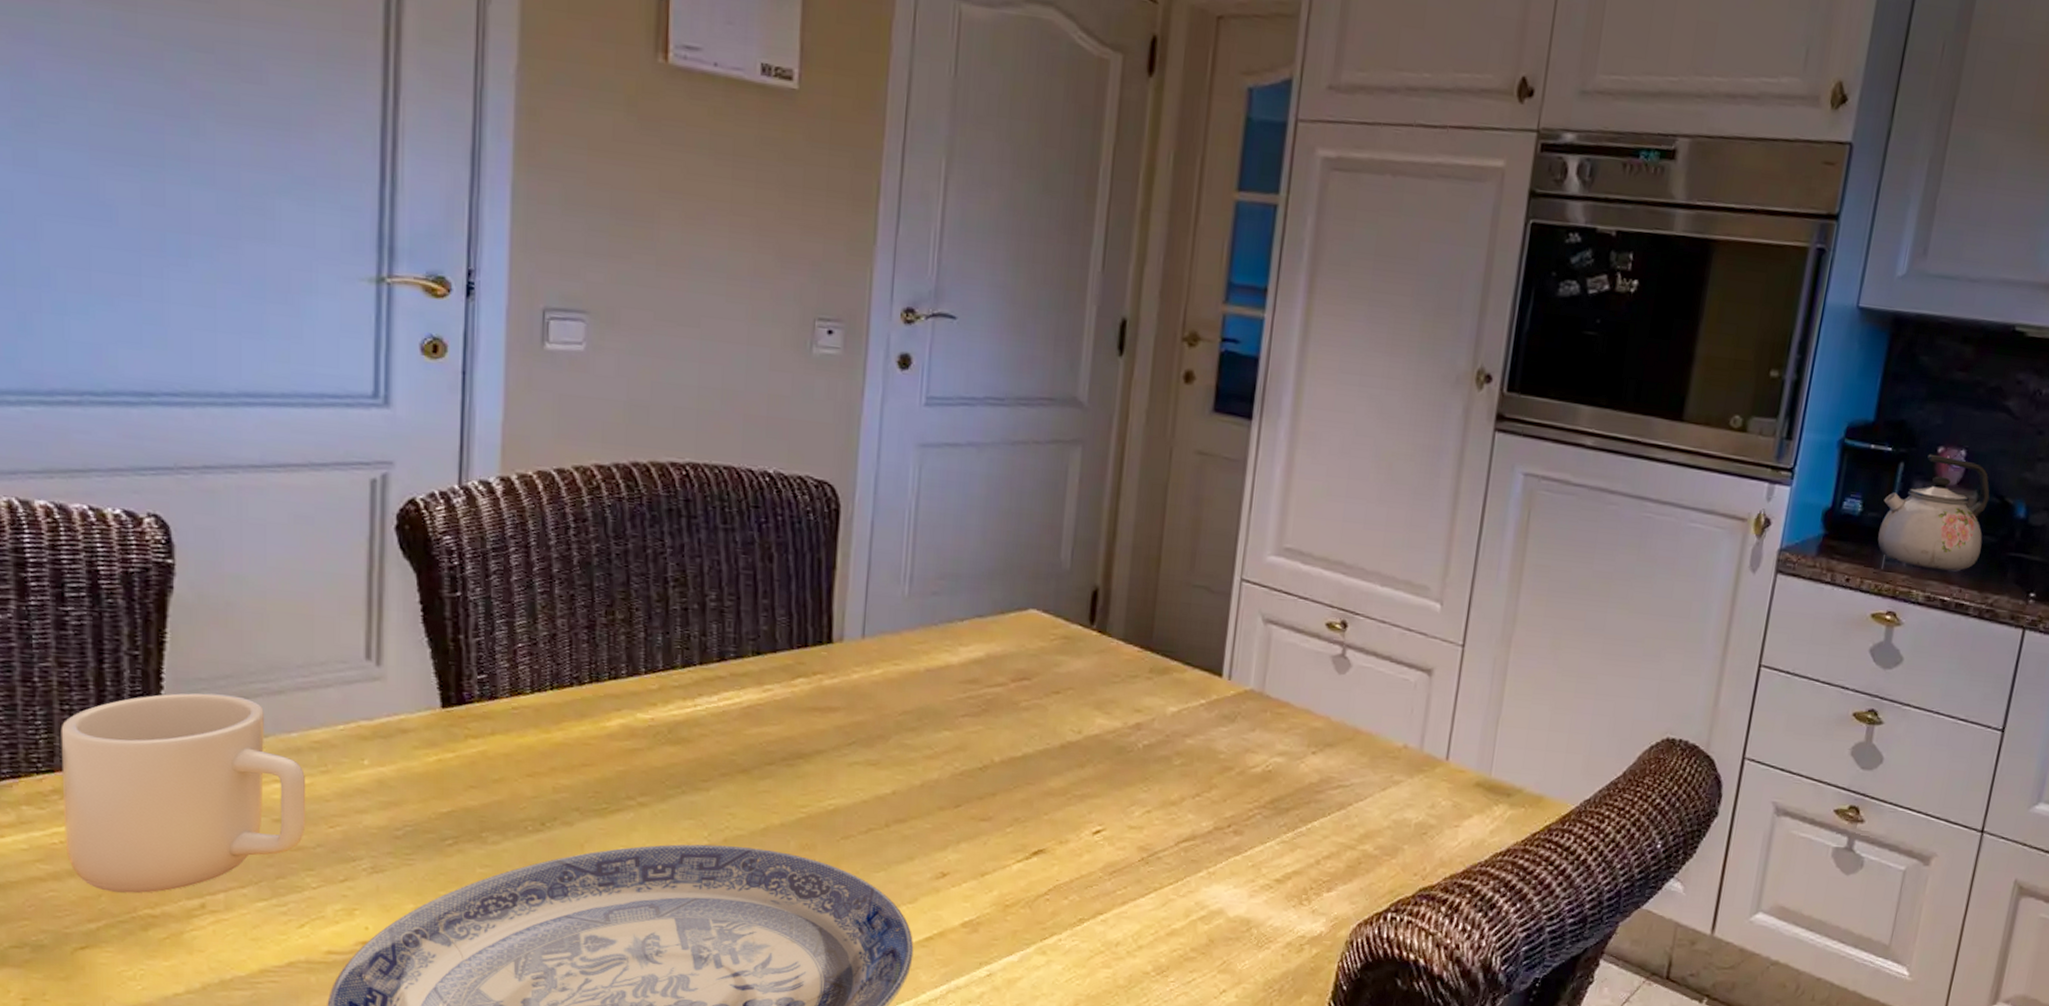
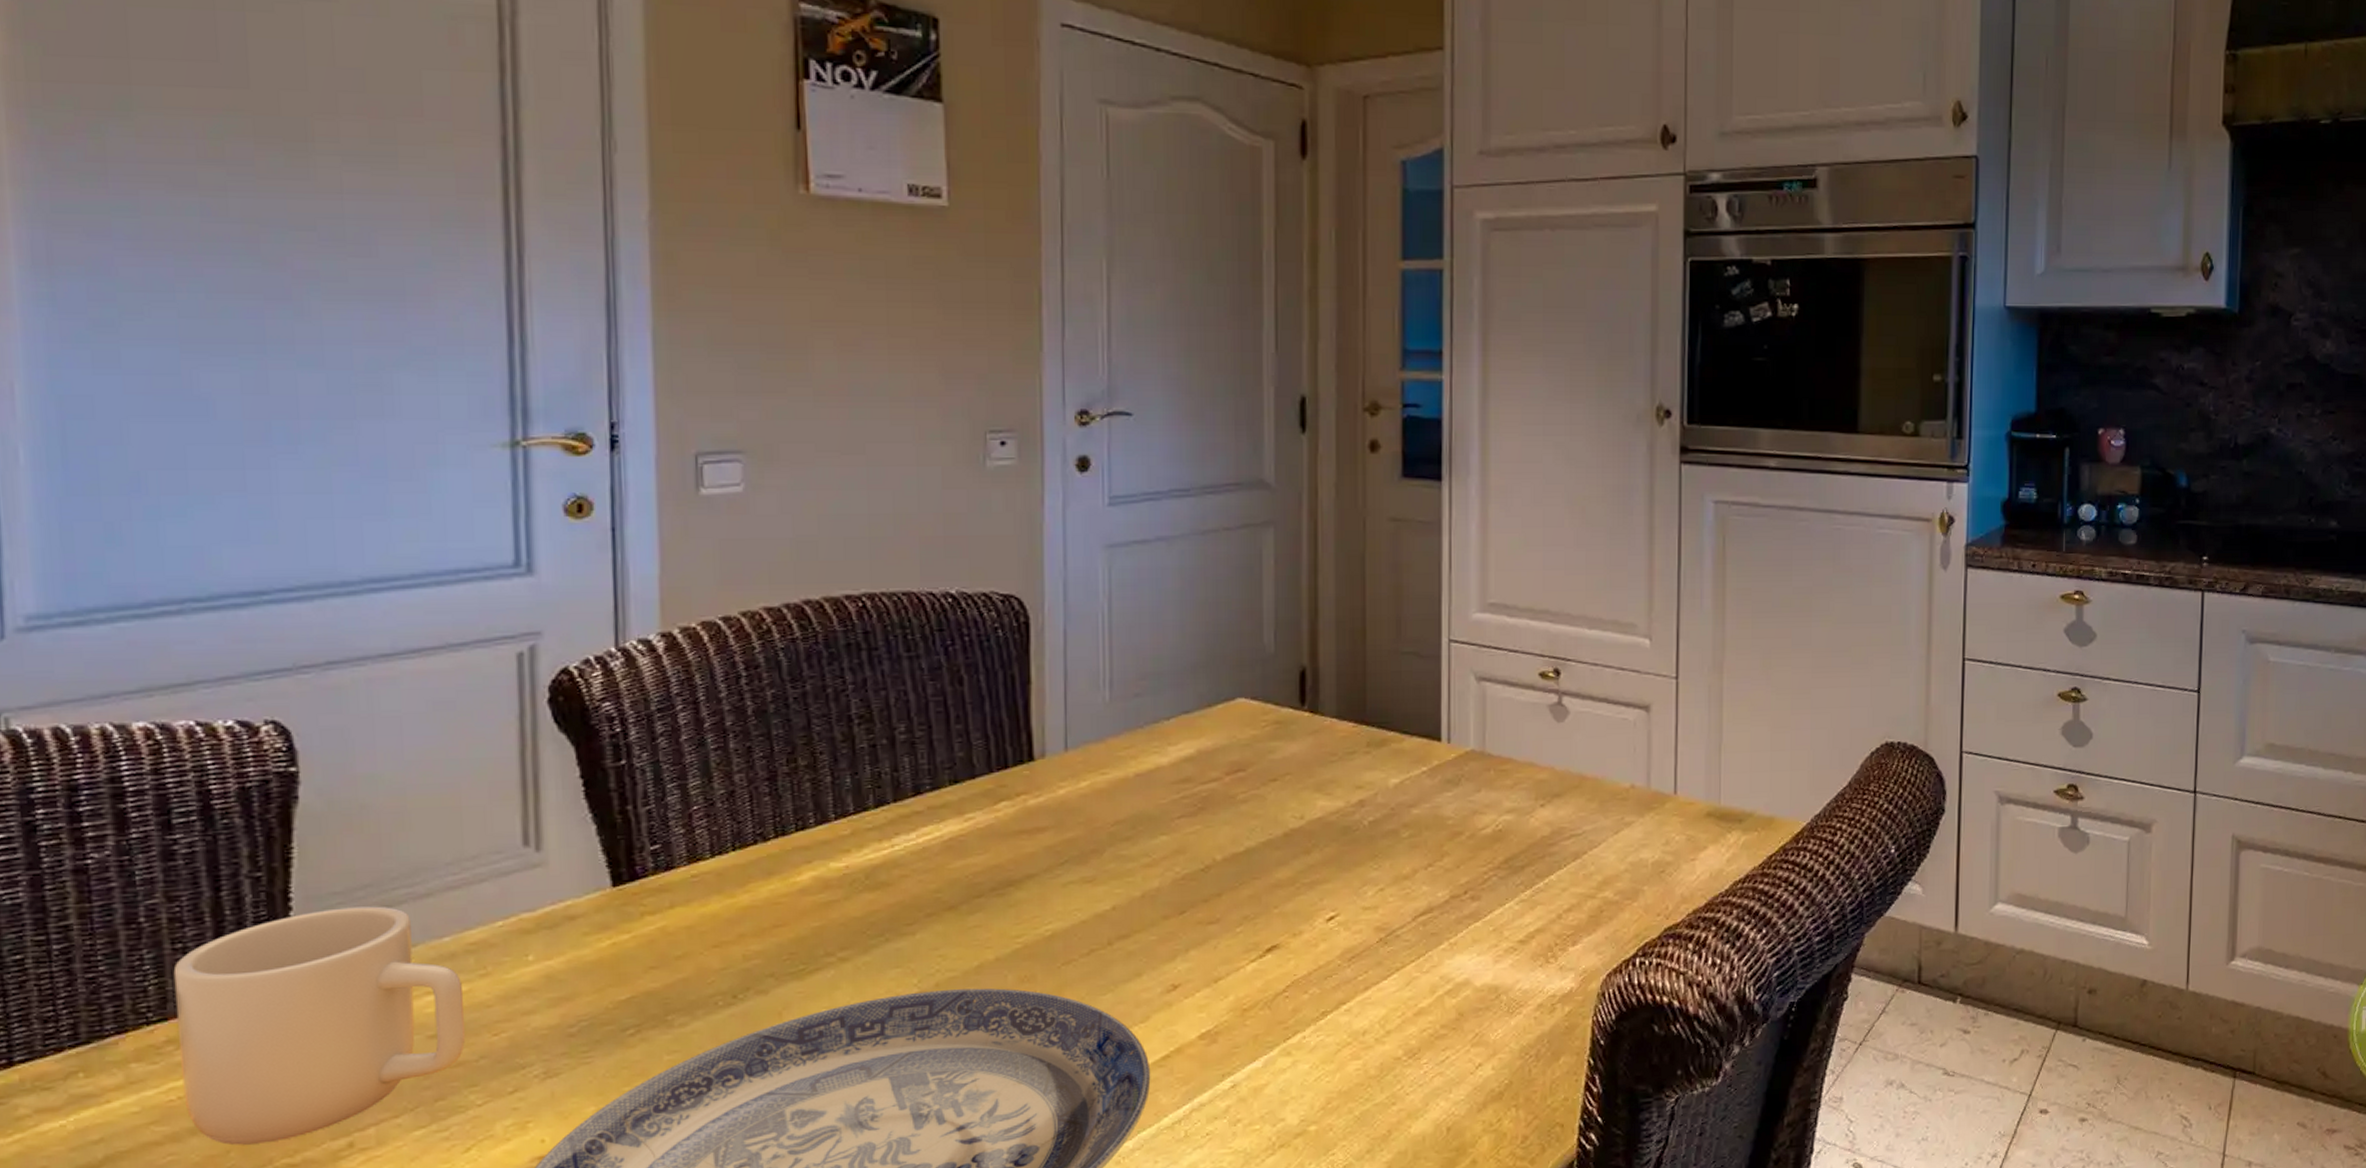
kettle: present [1877,454,1990,572] -> none [2055,436,2153,546]

